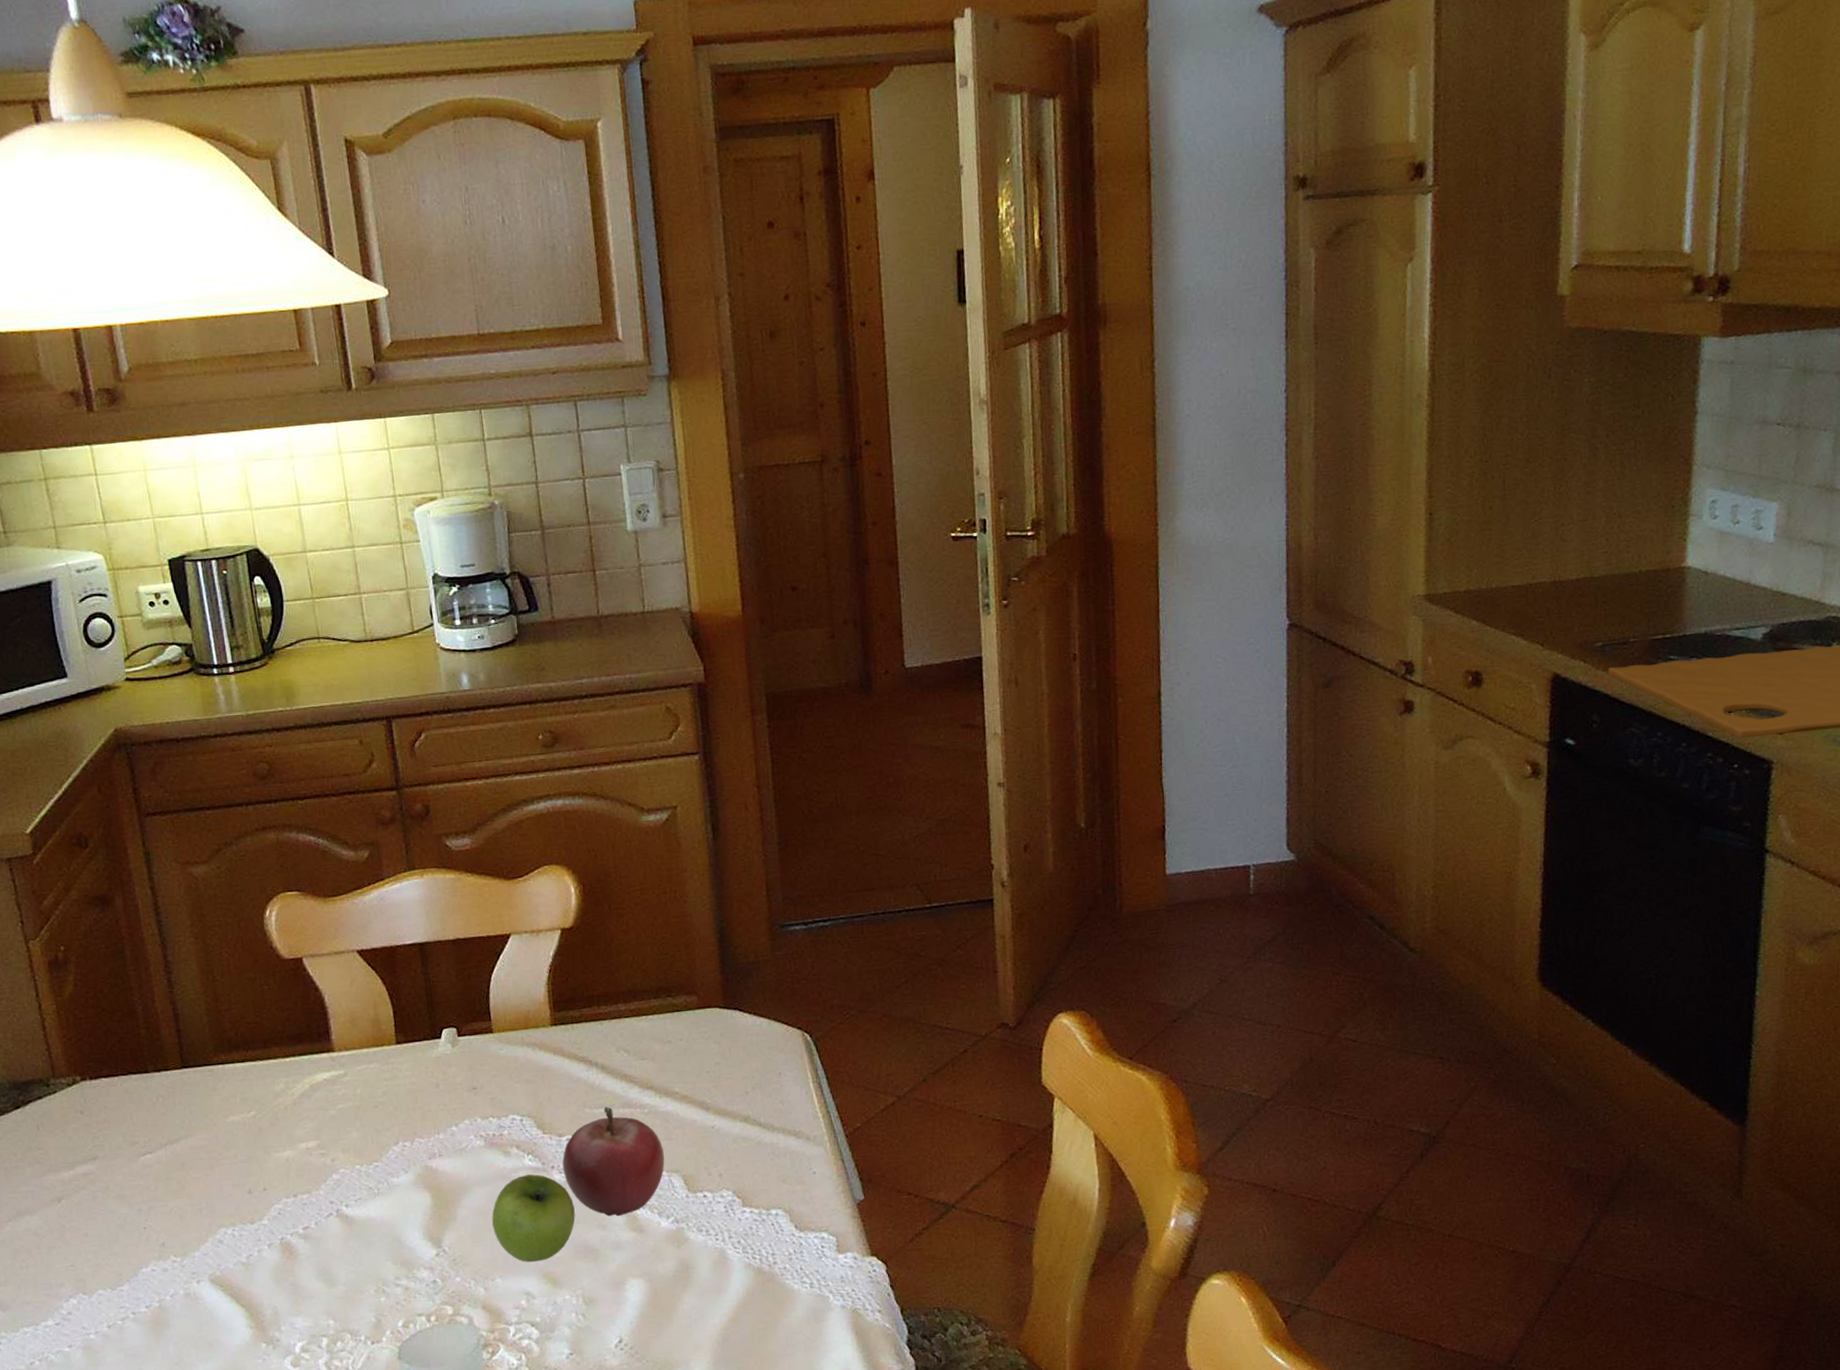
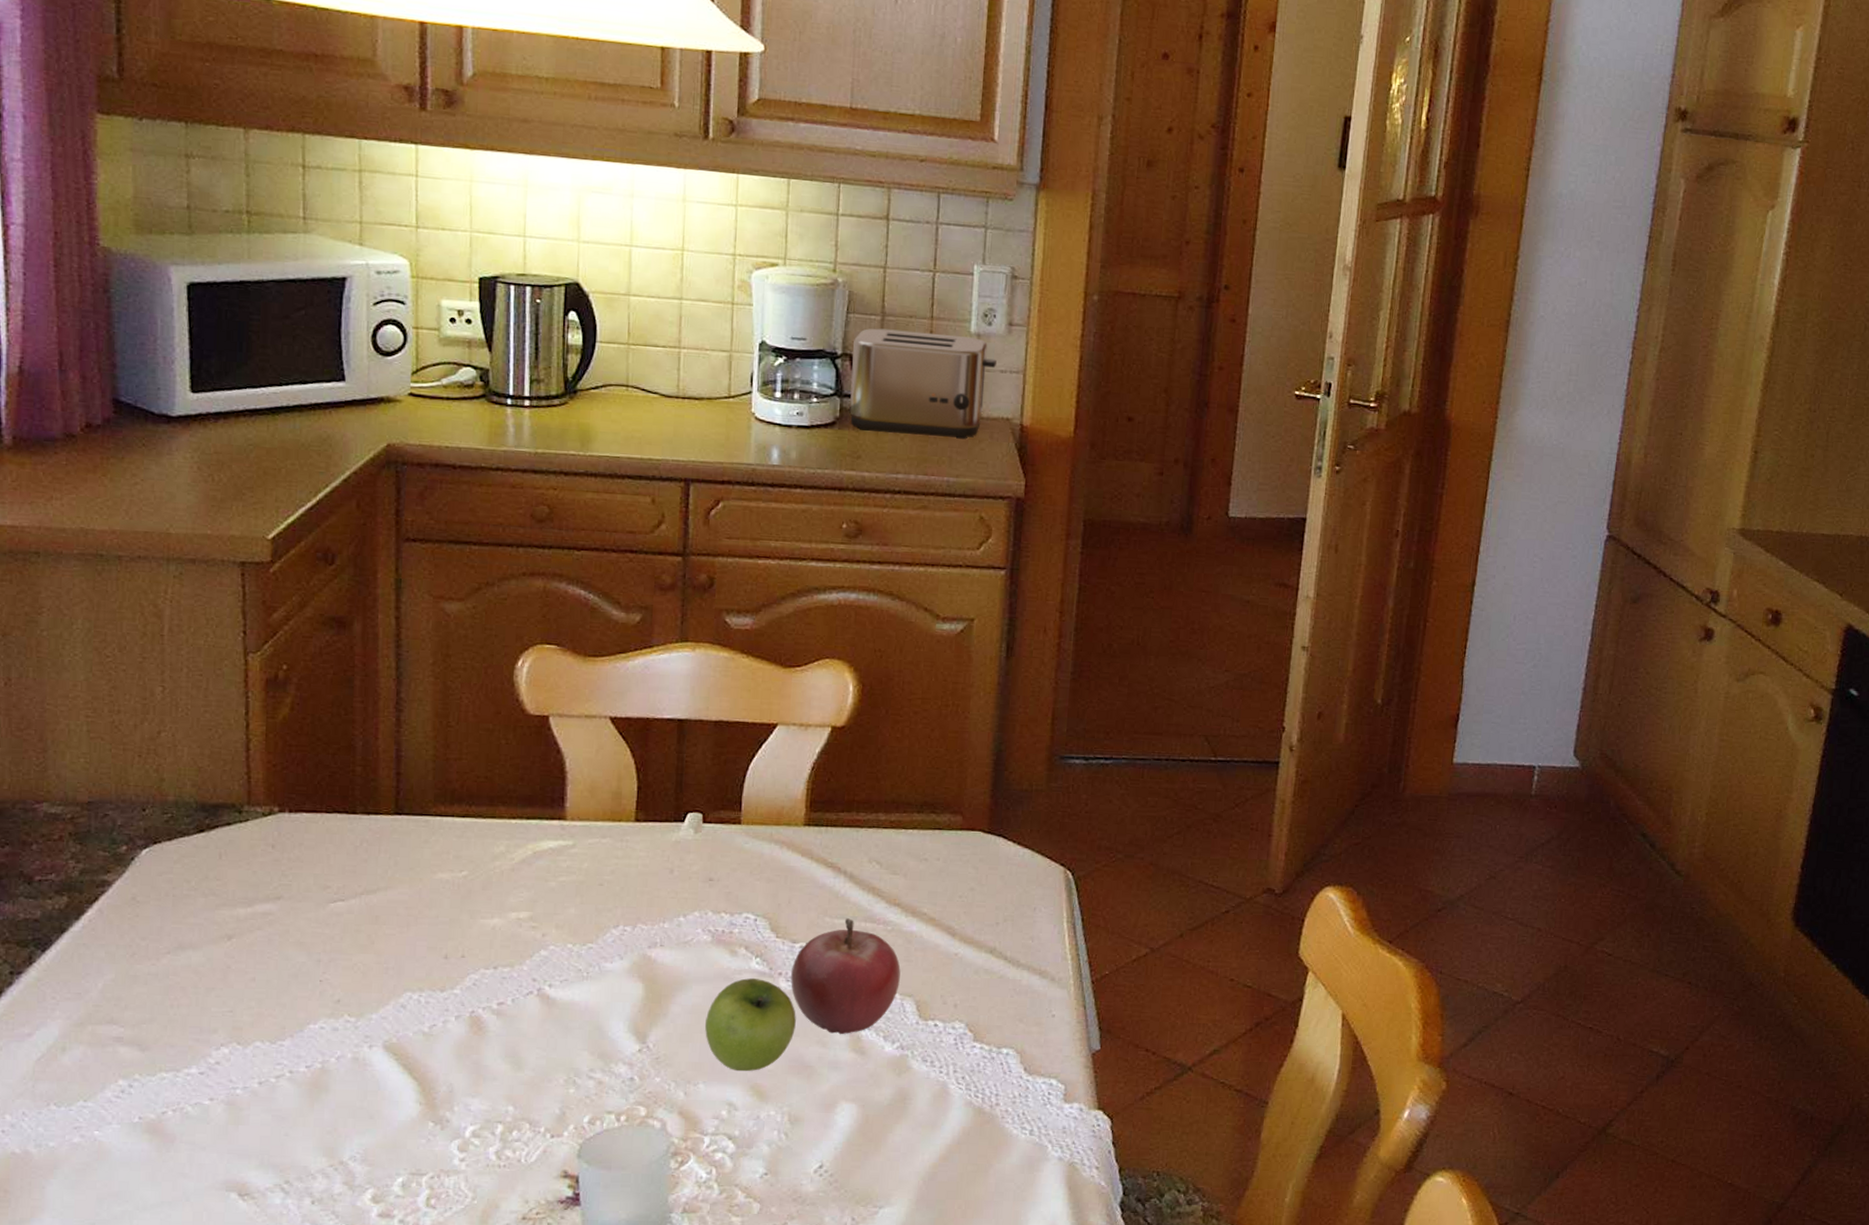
toaster: none [519,535,657,643] -> present [849,328,997,439]

